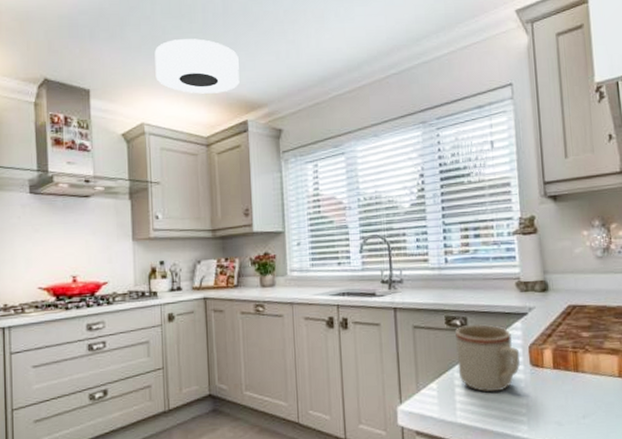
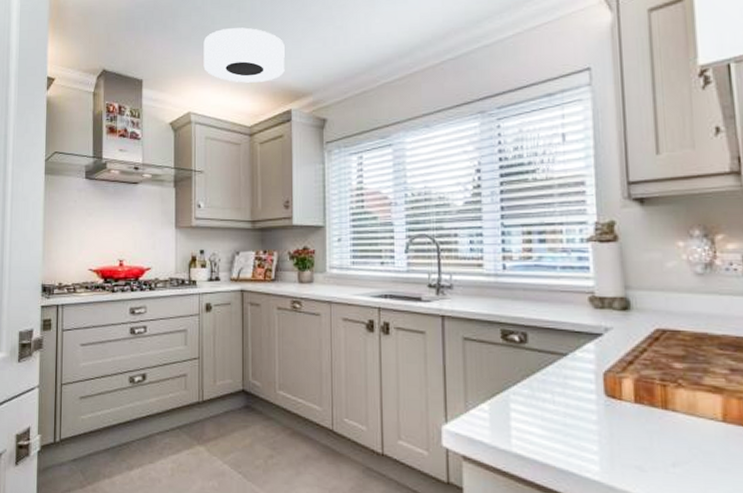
mug: present [455,323,521,392] -> none [512,341,593,422]

